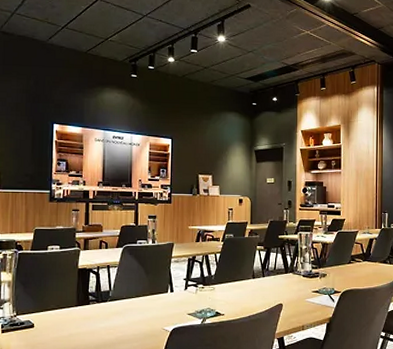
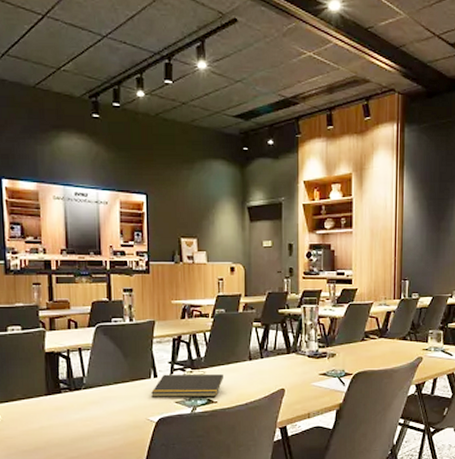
notepad: none [167,289,230,310] -> present [151,374,223,398]

